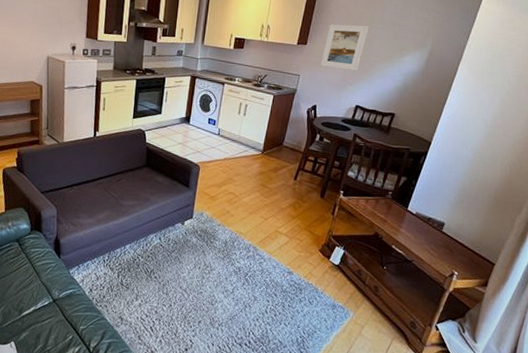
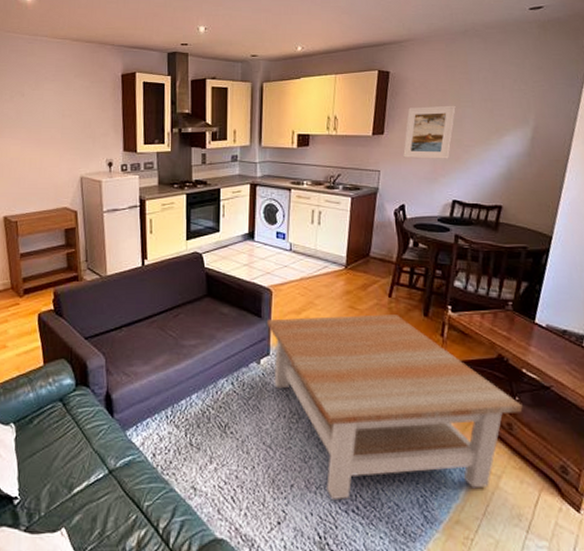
coffee table: none [193,189,388,335] -> present [267,314,523,500]

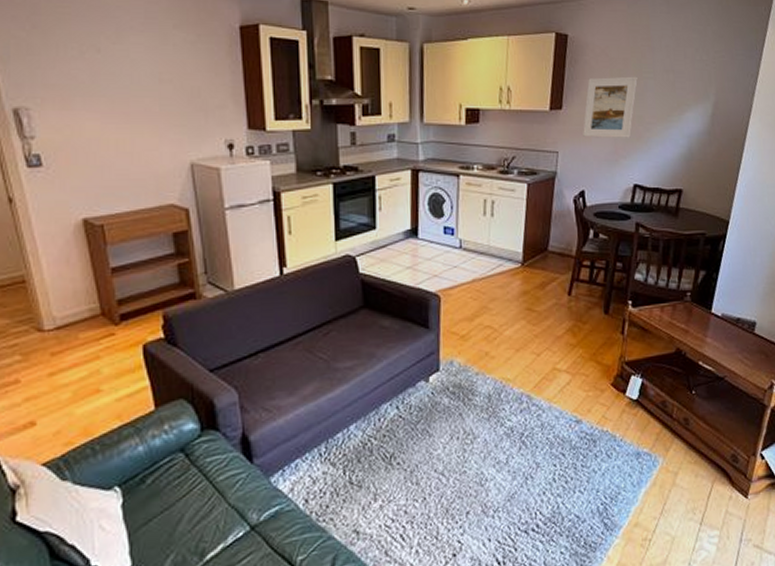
coffee table: present [267,314,523,500] -> none [436,314,699,521]

